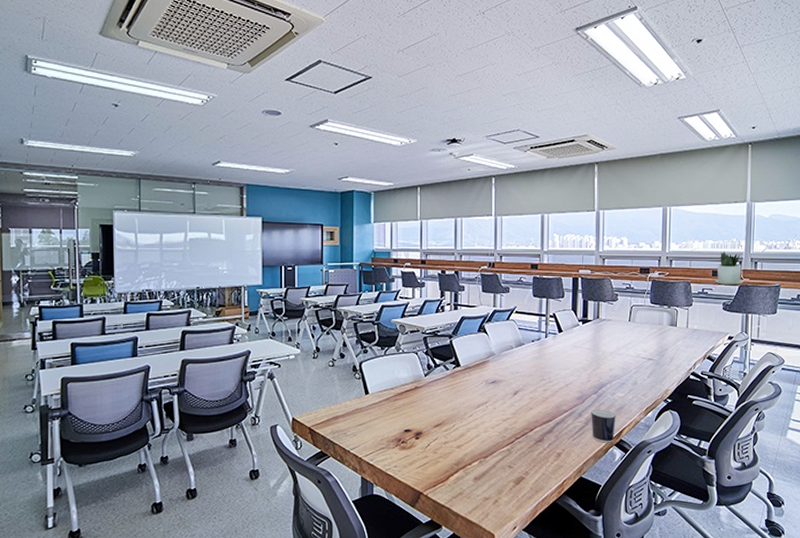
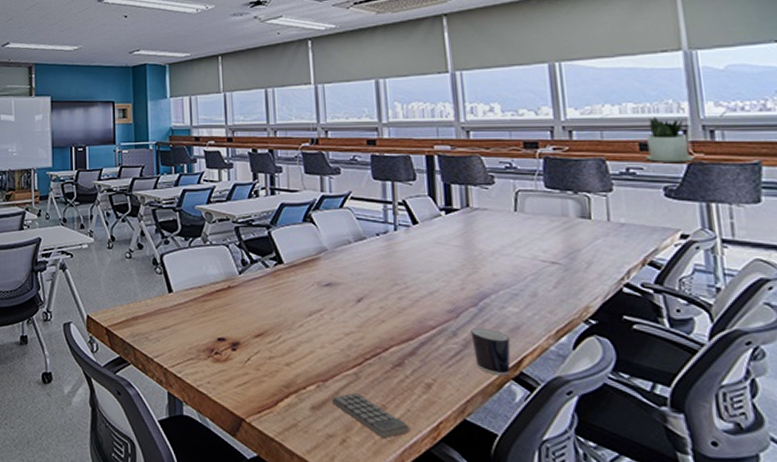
calculator: none [490,464,544,497] -> present [332,392,410,439]

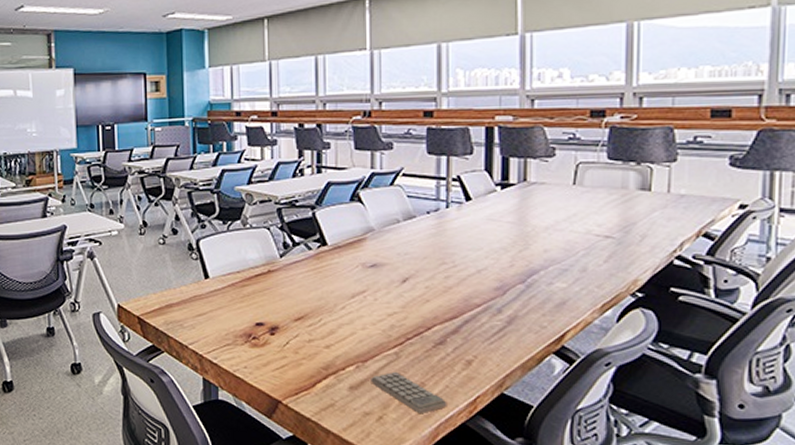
mug: present [471,328,511,376] -> none [516,305,555,350]
planter: present [646,117,694,162] -> none [716,81,765,130]

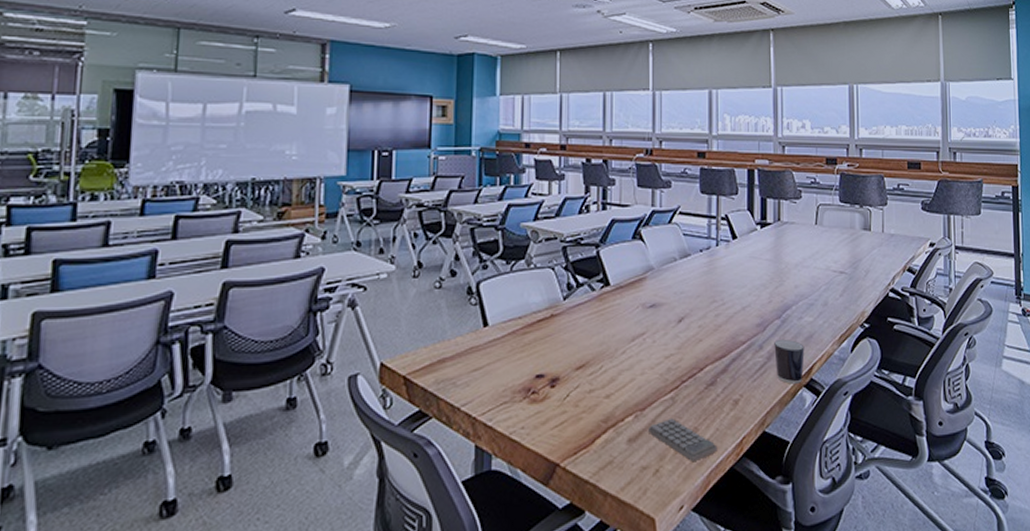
mug: none [516,305,555,350] -> present [774,340,805,384]

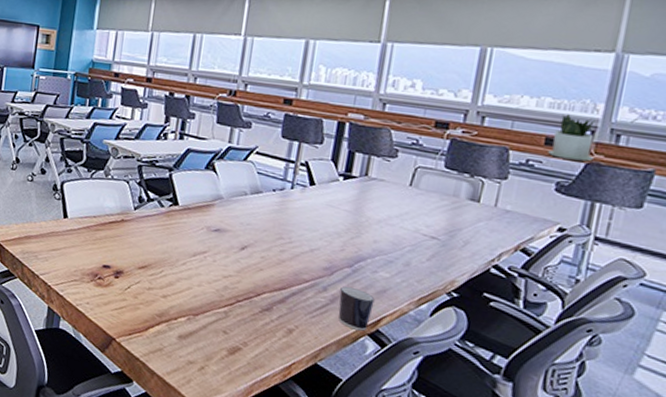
calculator: present [648,418,718,463] -> none [199,328,265,371]
planter: none [911,139,942,179] -> present [548,114,595,162]

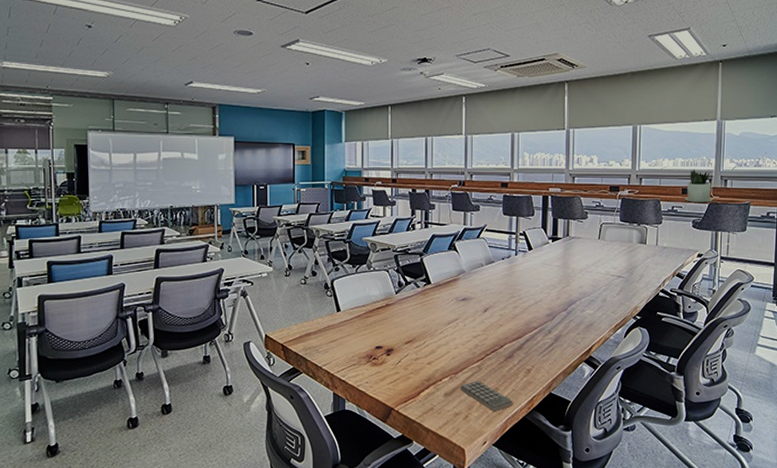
calculator: none [199,328,265,371] -> present [460,380,513,412]
mug: present [338,286,375,331] -> none [560,327,586,359]

